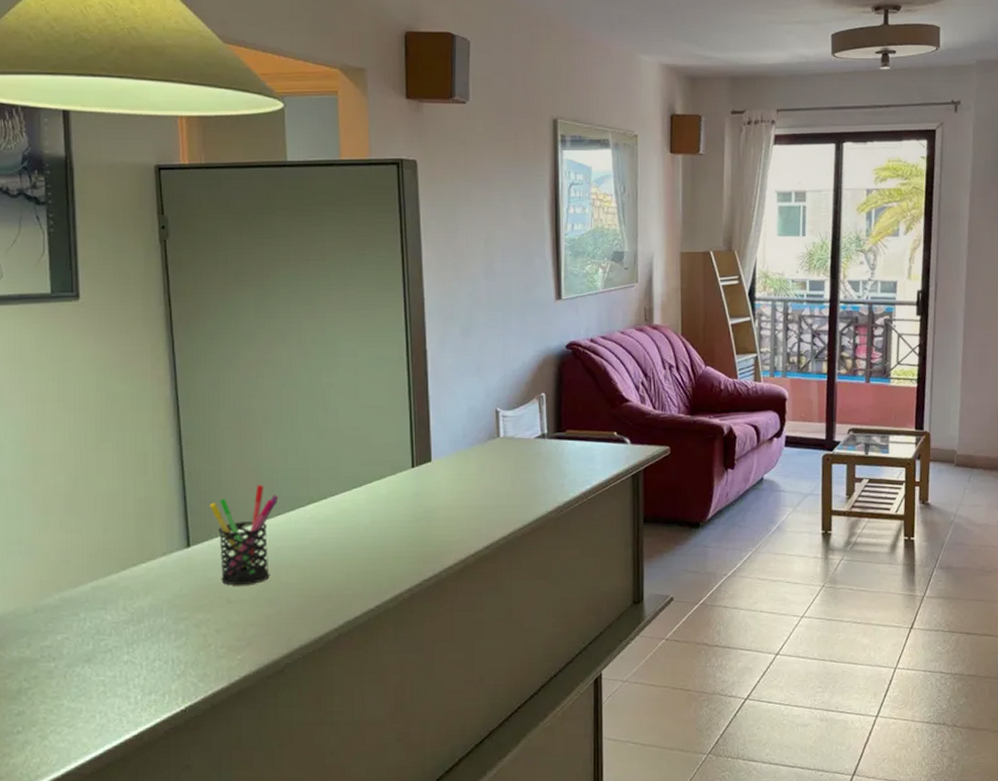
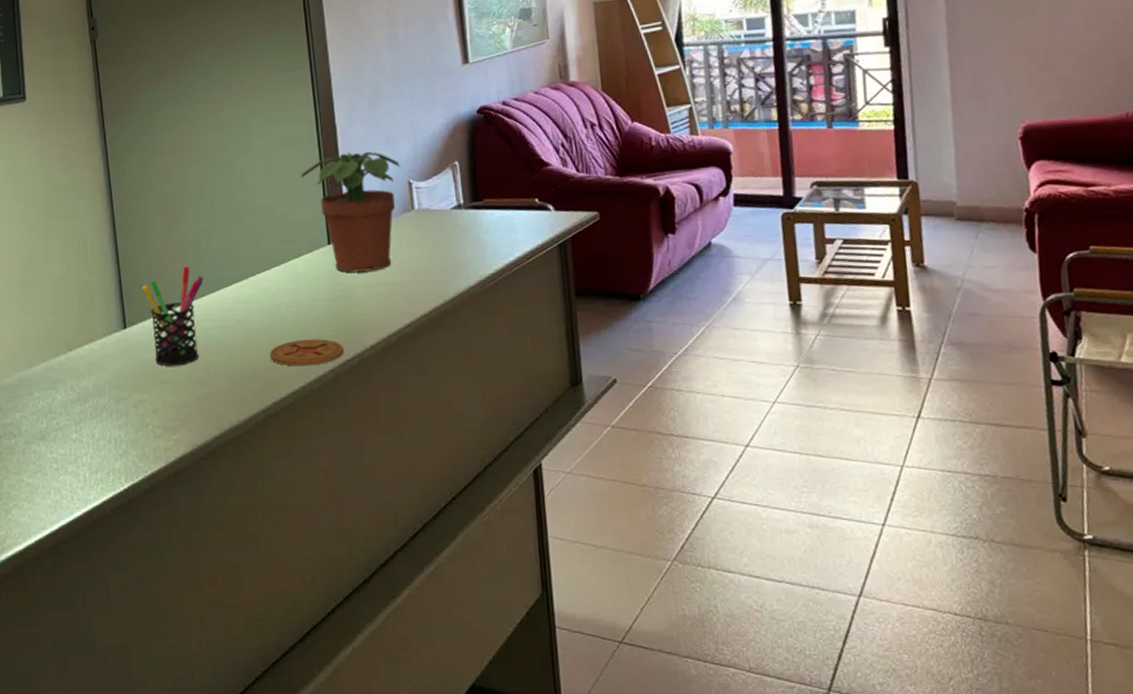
coaster: none [345,559,422,586] -> present [269,339,344,367]
potted plant: none [387,378,489,495] -> present [301,151,400,272]

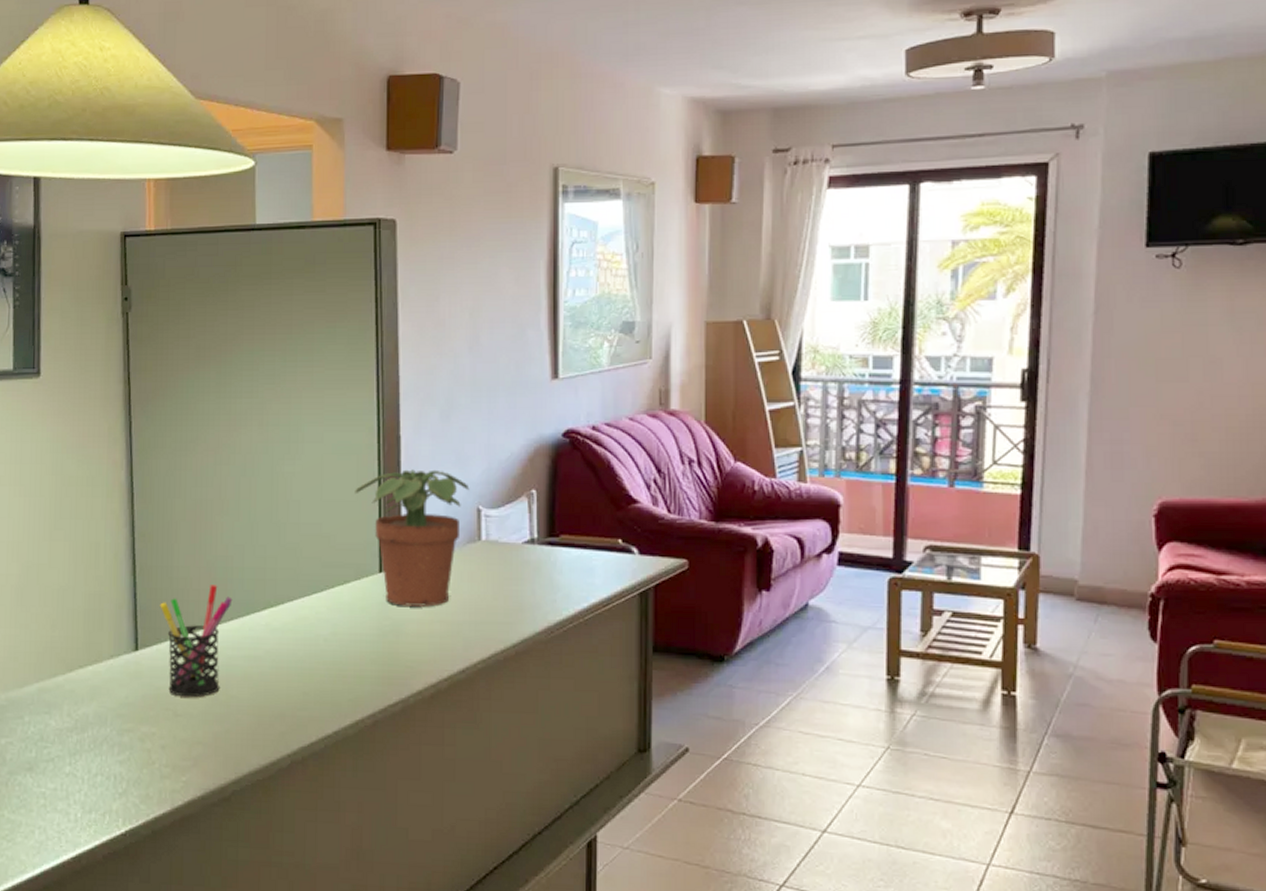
coaster: present [269,339,344,367] -> none [301,678,387,709]

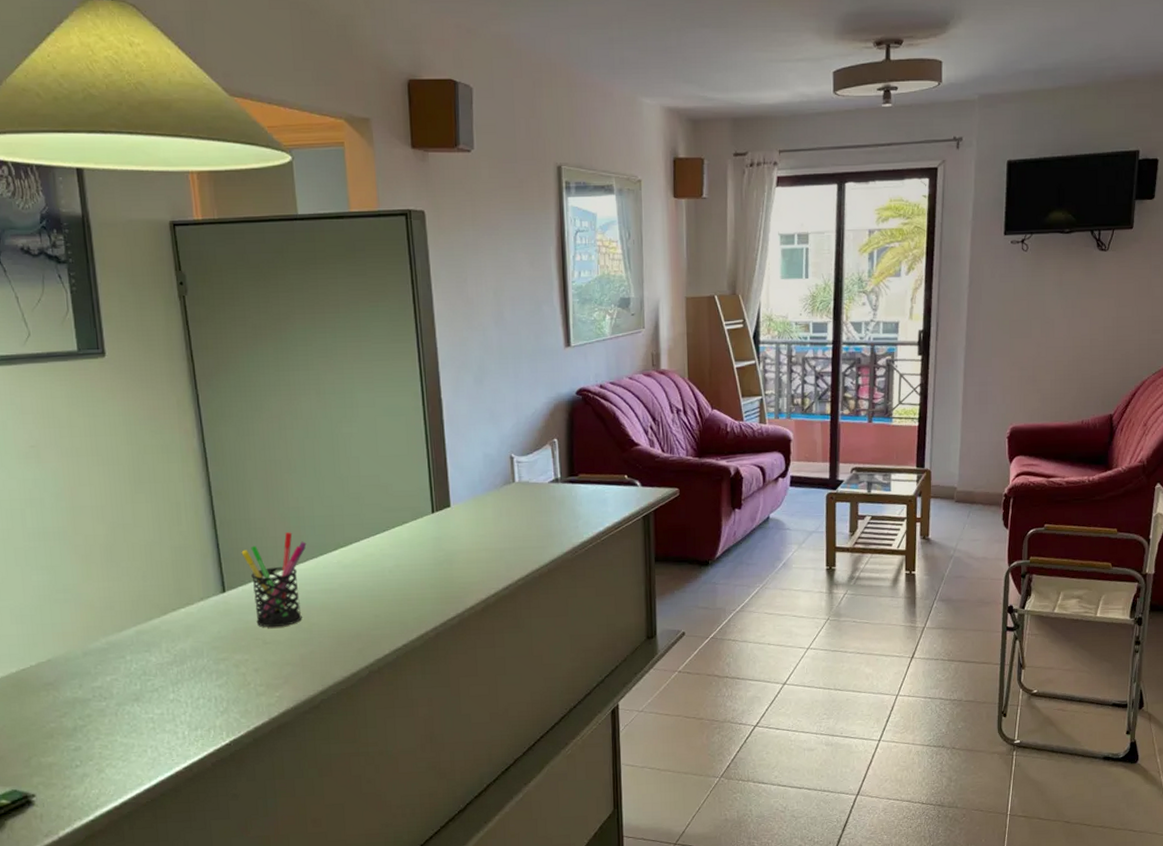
potted plant: present [355,469,470,607] -> none [406,426,503,539]

